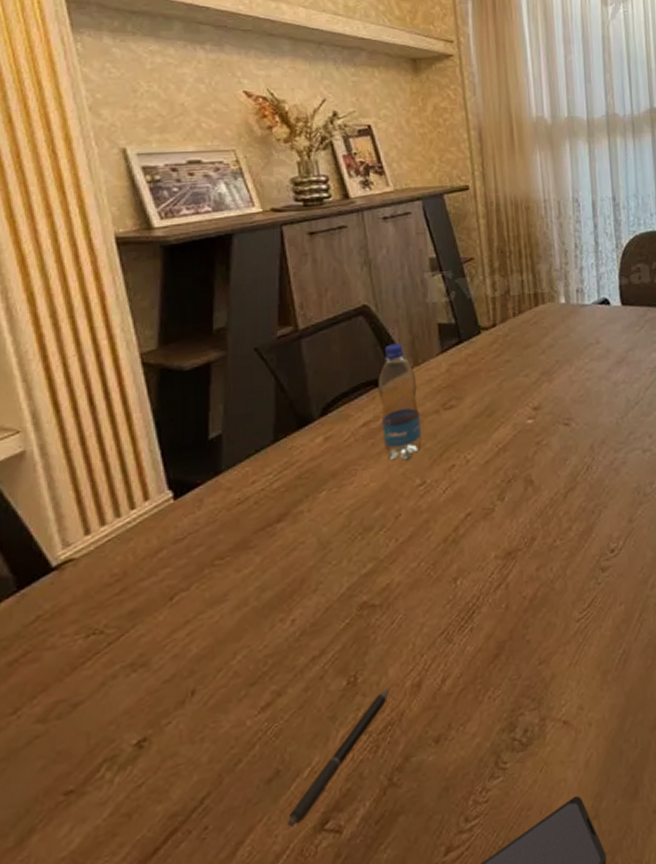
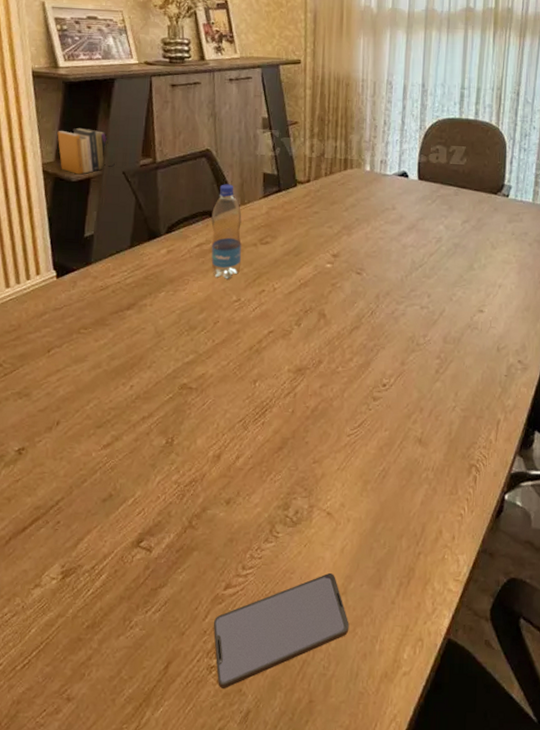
books: none [158,300,243,361] -> present [57,127,115,175]
pen: present [286,688,390,828] -> none [113,453,197,538]

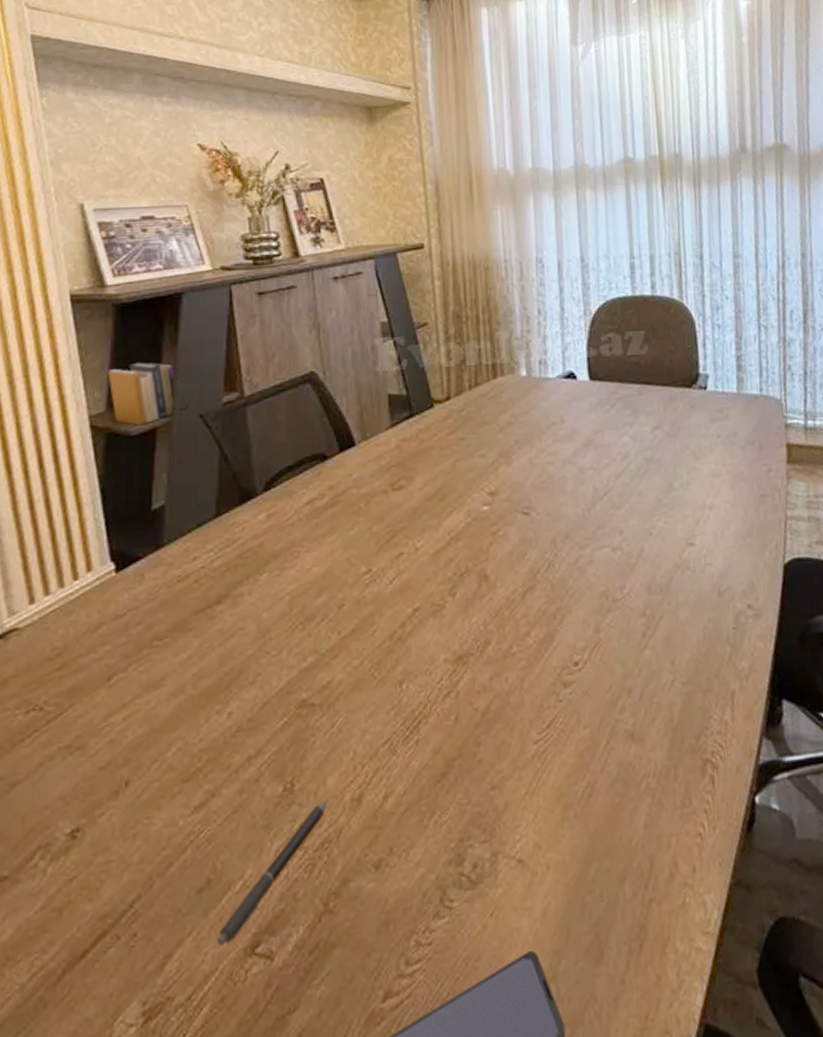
pen: none [113,453,197,538] -> present [216,800,329,946]
bottle: present [211,184,242,279] -> none [324,414,369,544]

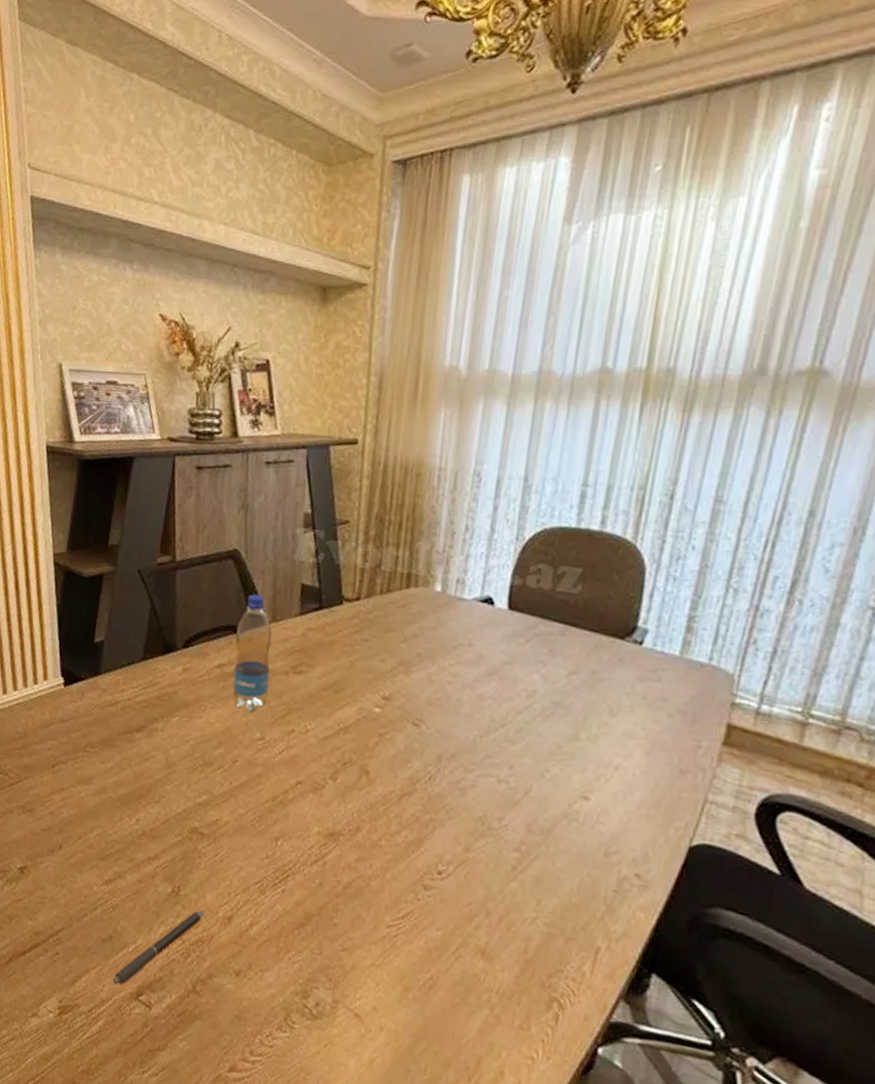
books: present [108,362,189,426] -> none [70,514,130,570]
bottle: none [324,414,369,544] -> present [233,594,273,712]

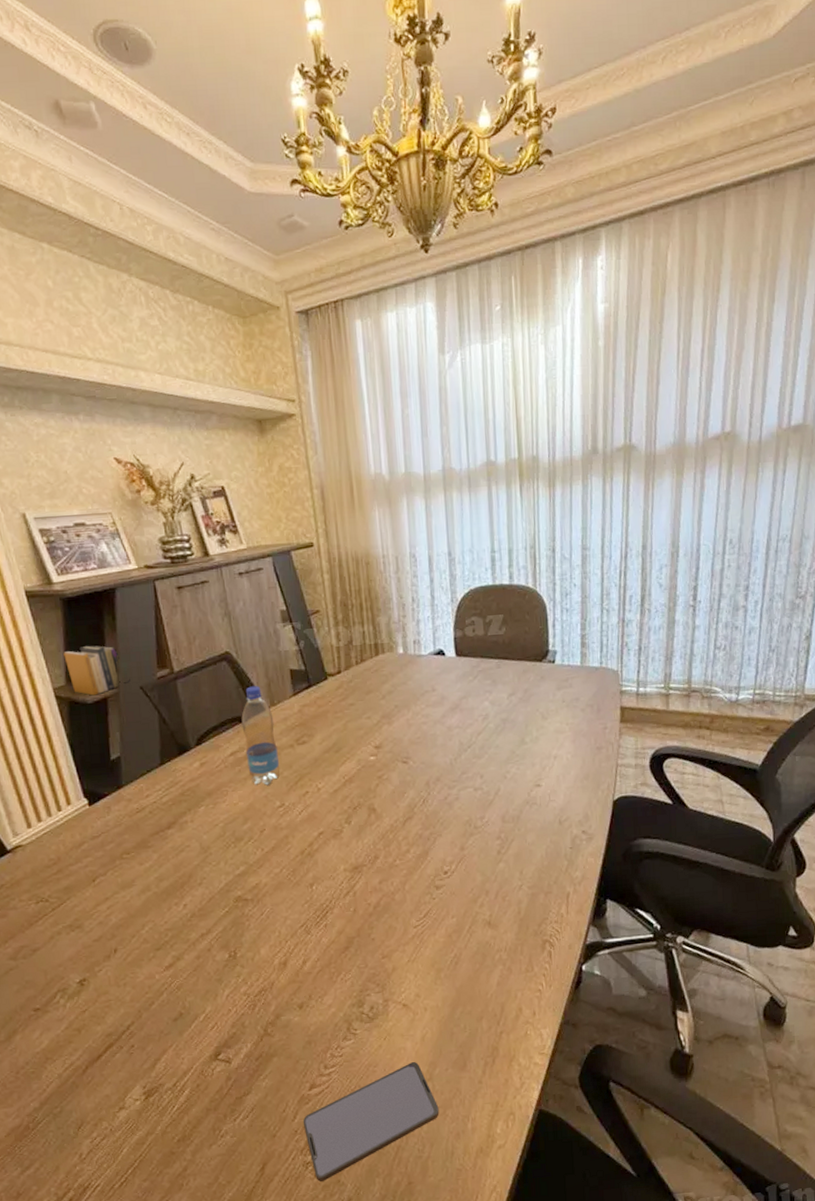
books: none [70,514,130,570] -> present [63,645,131,696]
pen: present [112,909,206,985] -> none [190,963,263,1054]

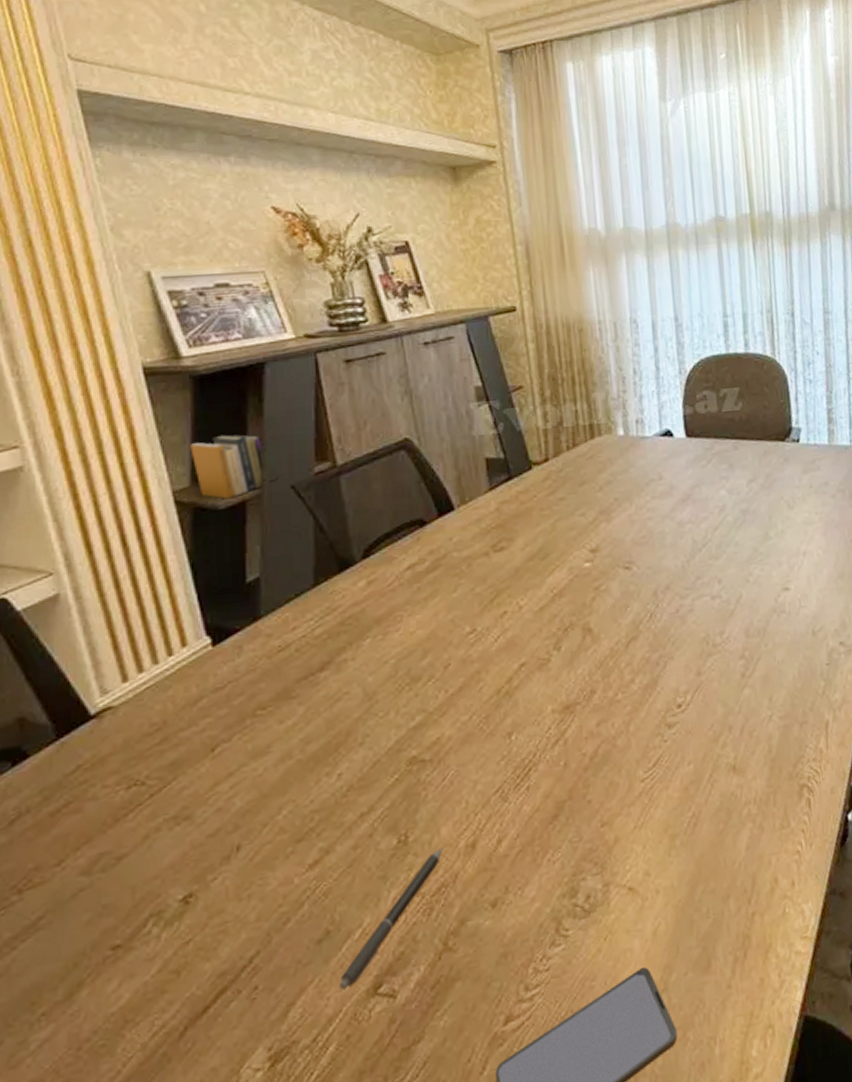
pen: none [190,963,263,1054] -> present [338,848,443,990]
bottle: present [241,686,280,785] -> none [422,479,472,606]

